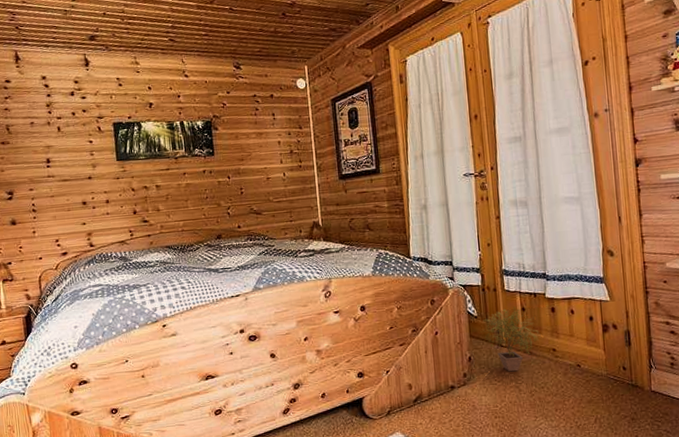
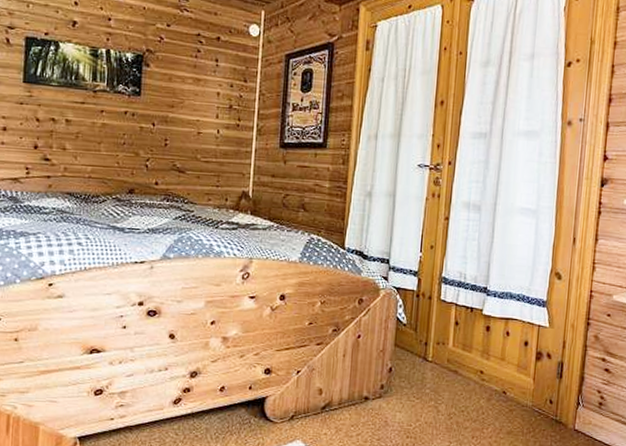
potted plant: present [480,306,541,372] -> none [406,319,471,390]

